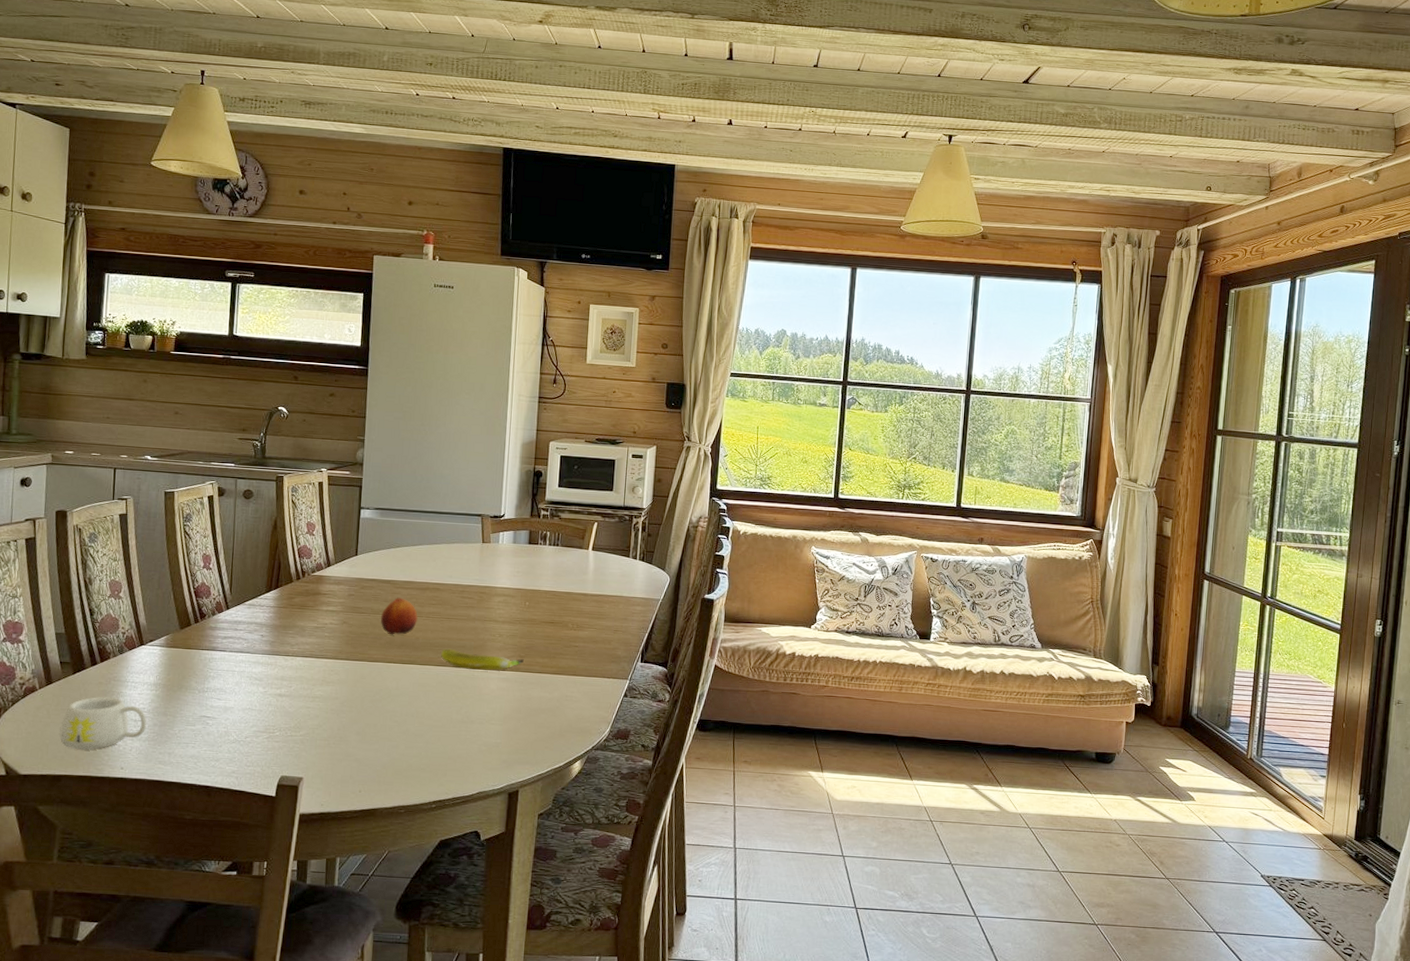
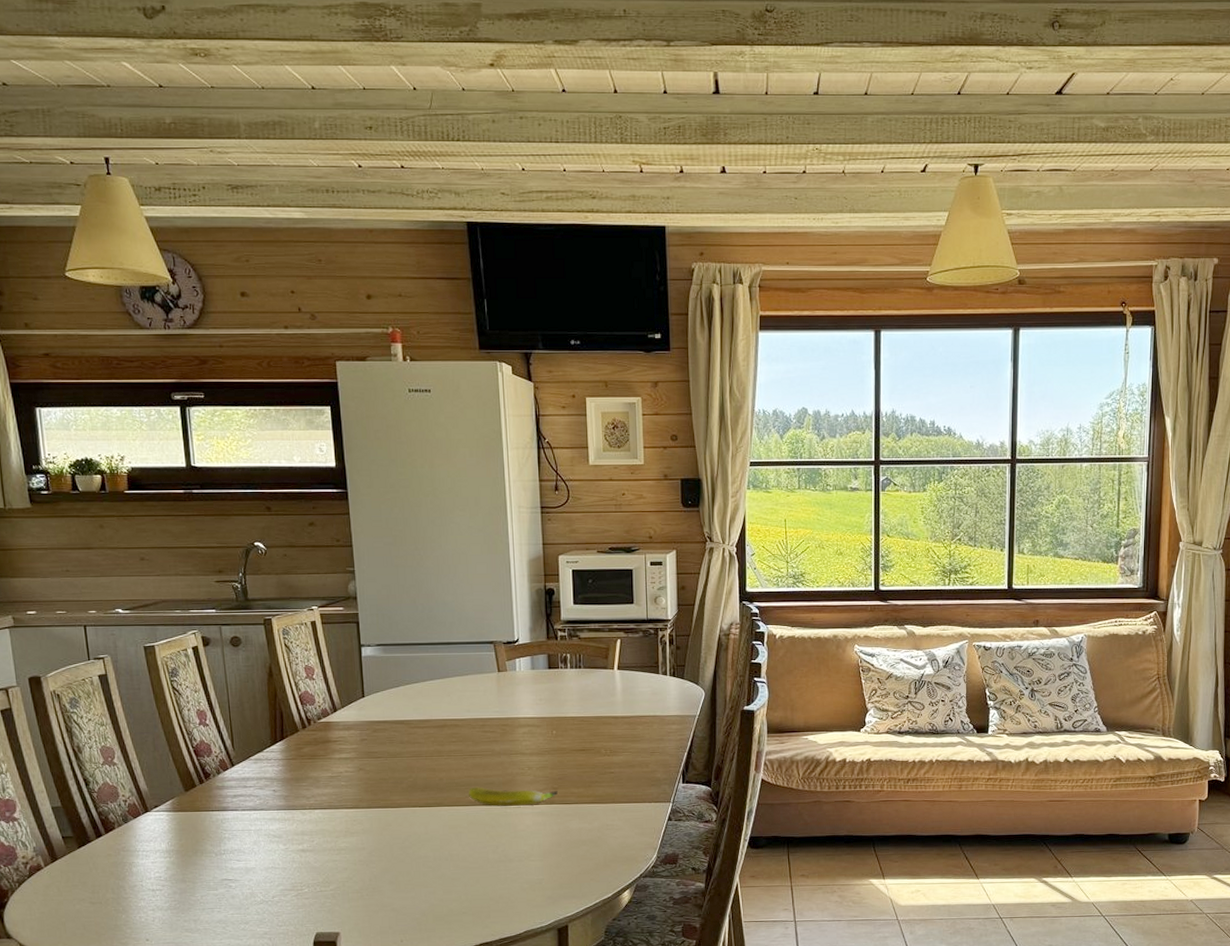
mug: present [59,696,147,750] -> none [74,868,167,925]
fruit: present [380,597,418,635] -> none [398,738,439,778]

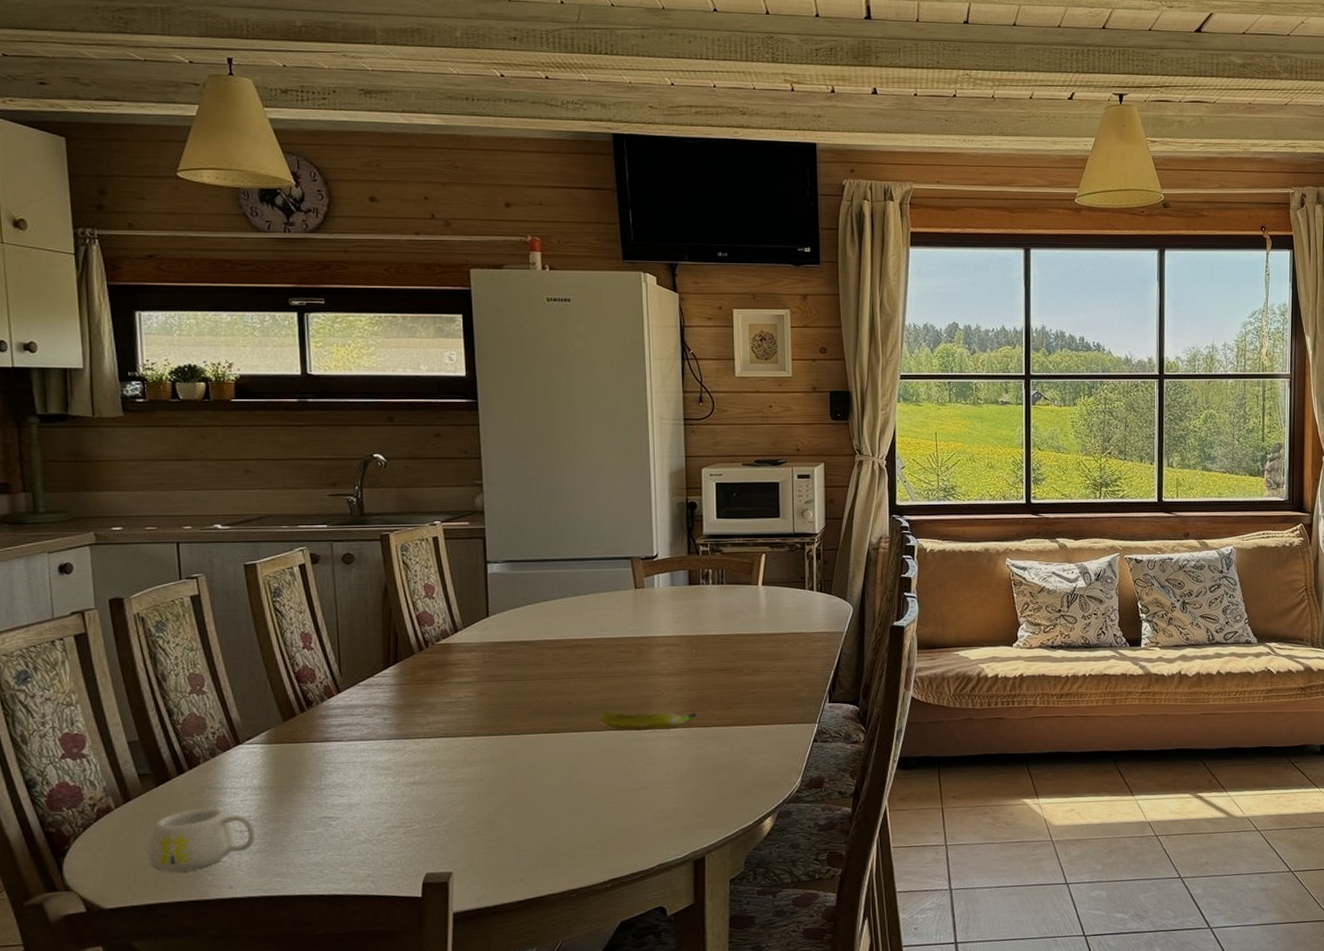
mug: none [74,868,167,925] -> present [148,807,256,873]

